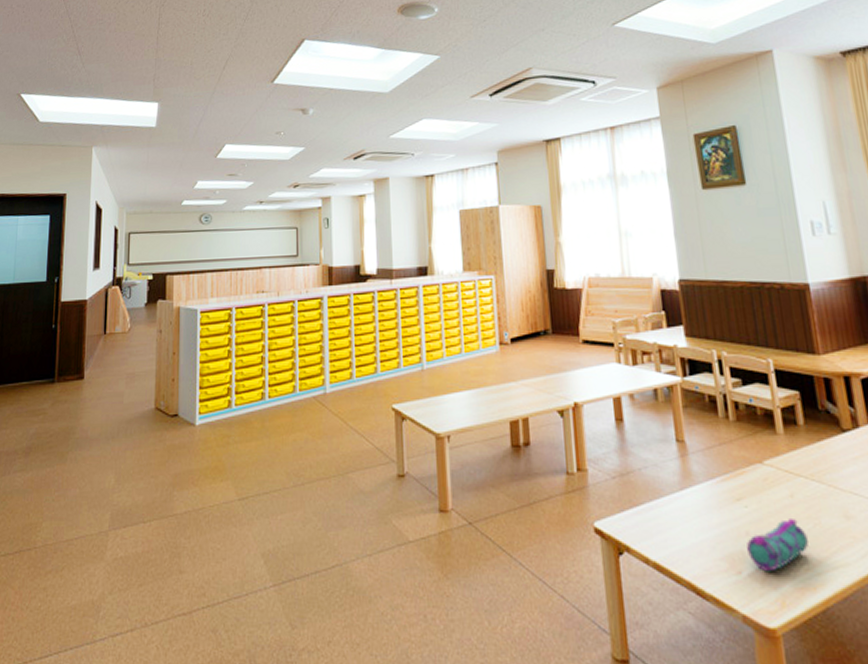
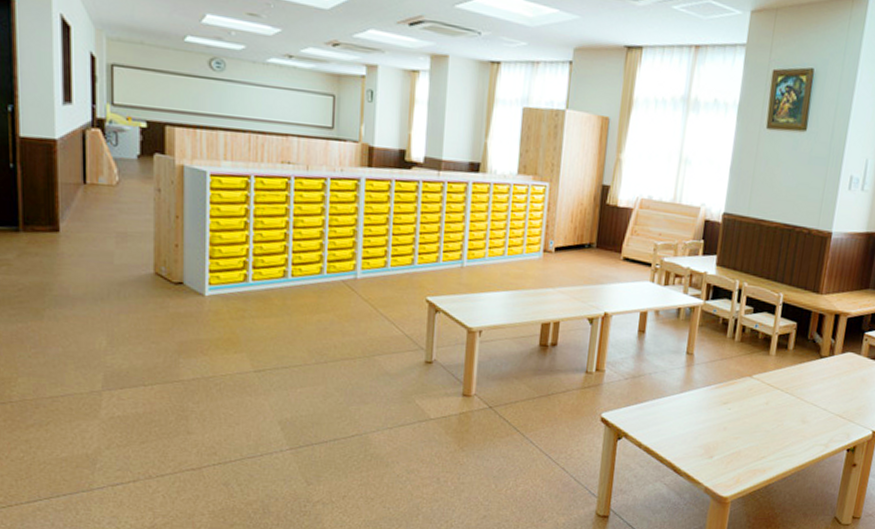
pencil case: present [747,517,808,572] -> none [721,419,770,458]

